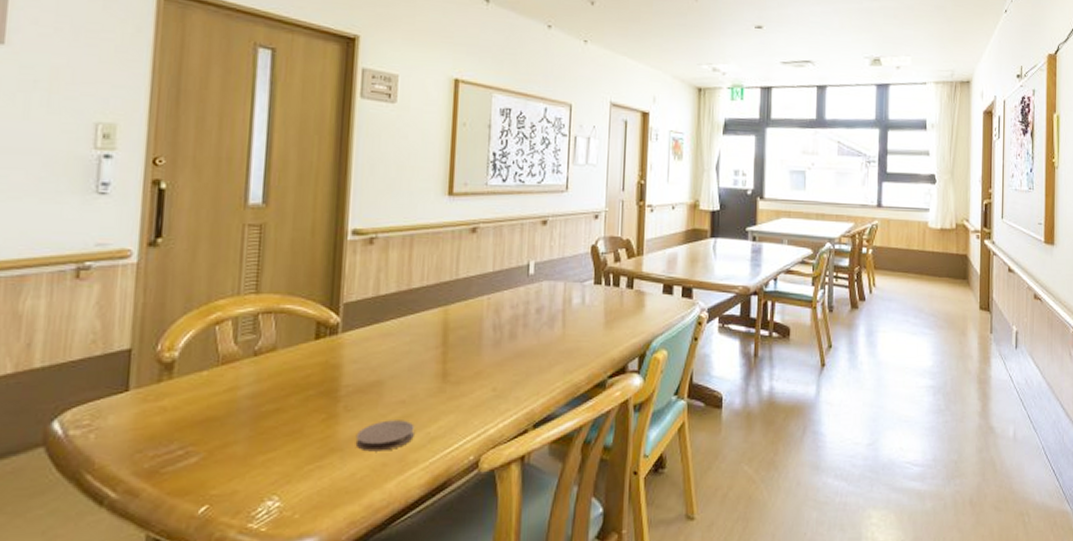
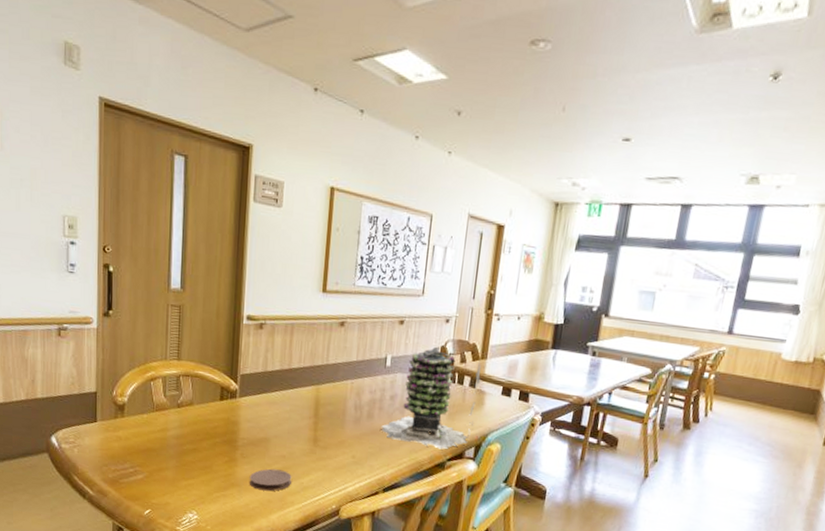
succulent plant: none [527,246,638,366] -> present [381,346,481,449]

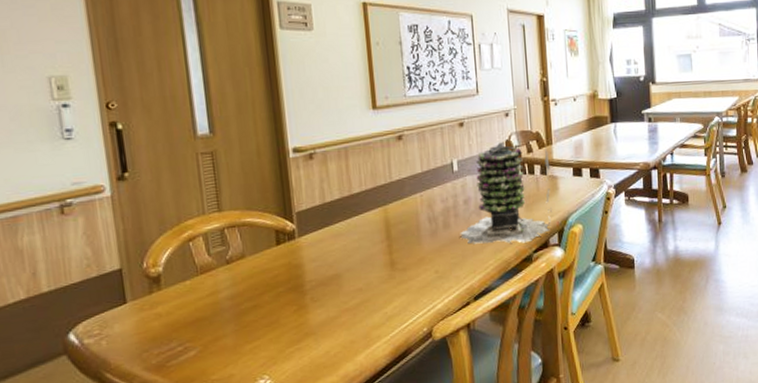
coaster: present [249,469,292,492] -> none [324,304,374,333]

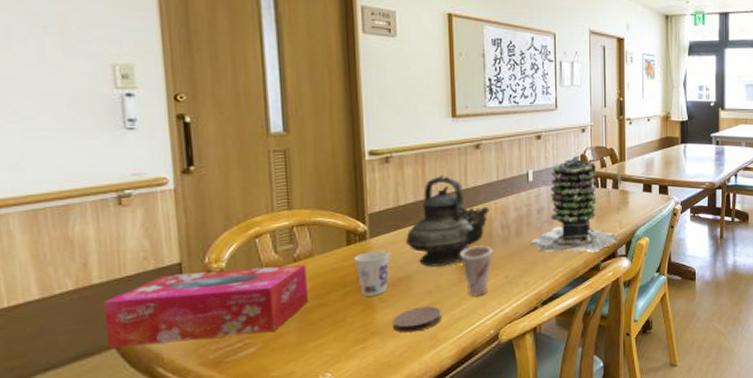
tissue box: none [52,265,243,356] -> present [102,264,308,349]
cup: none [284,249,319,297] -> present [353,251,390,297]
coaster: none [324,304,374,333] -> present [392,306,442,333]
teapot: none [334,168,415,264] -> present [406,174,489,267]
cup: none [388,240,422,293] -> present [459,245,493,296]

